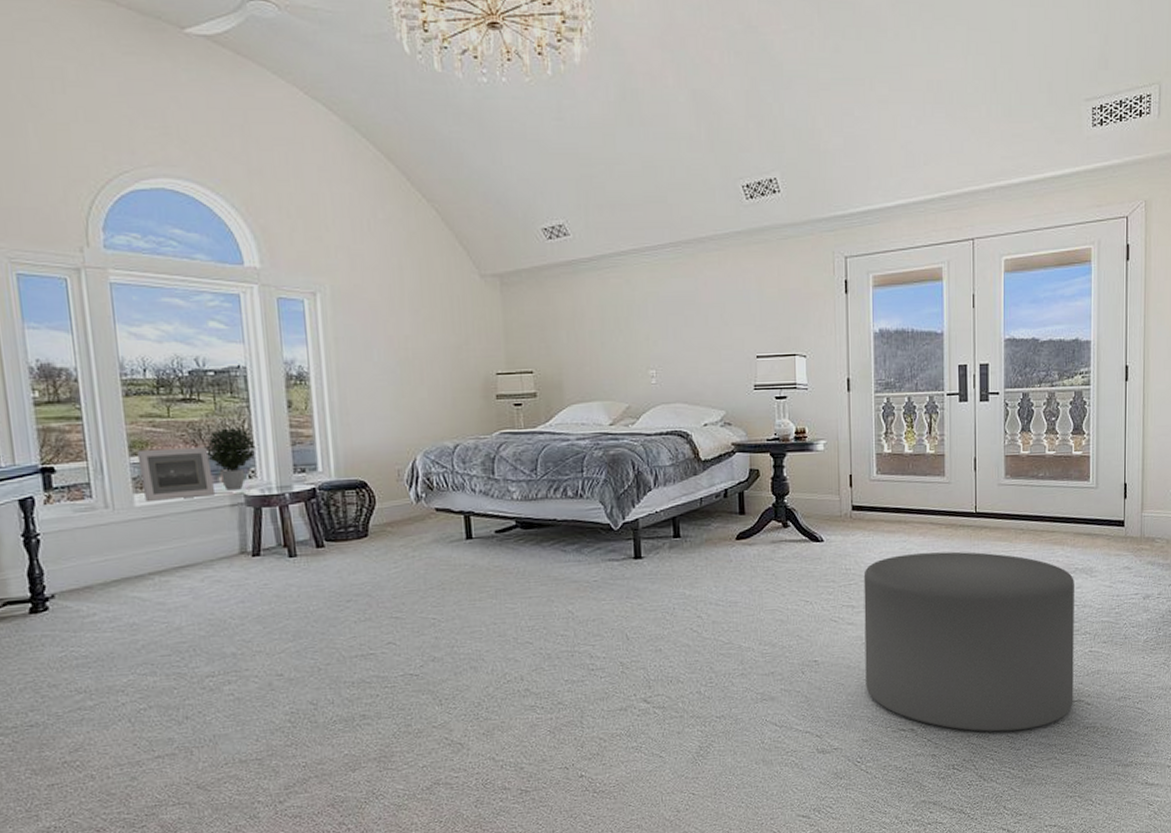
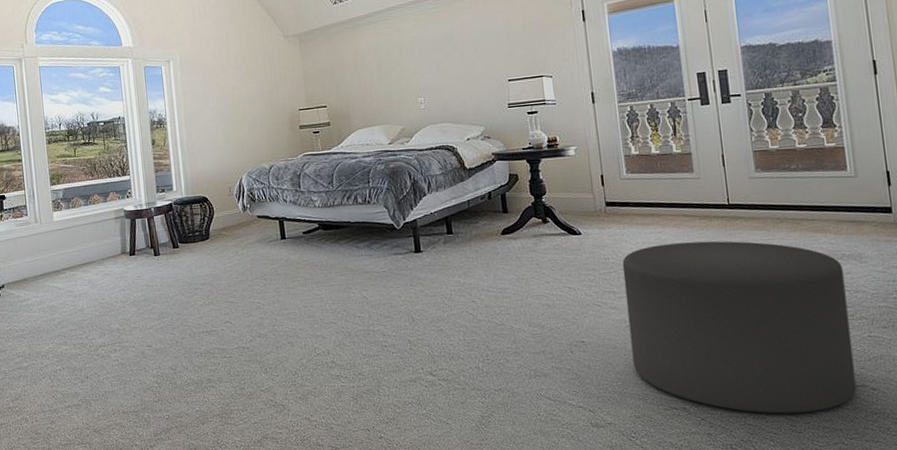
picture frame: present [137,446,216,503] -> none [55,176,105,218]
potted plant: present [204,427,256,491] -> none [98,161,131,207]

